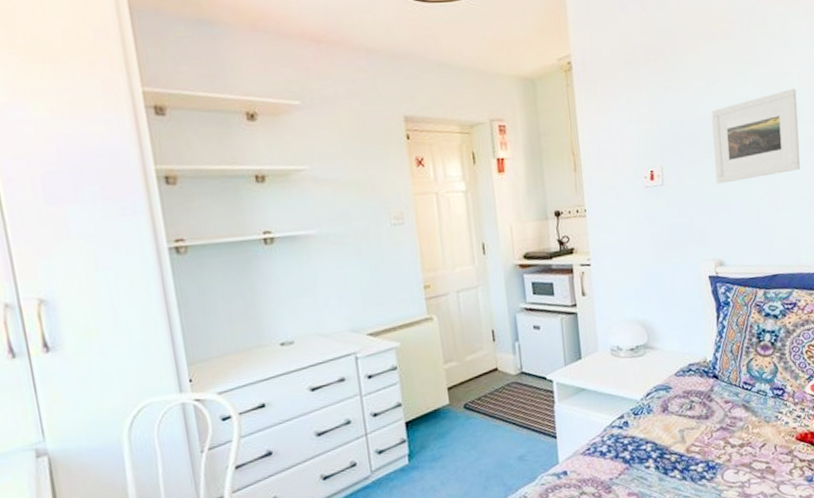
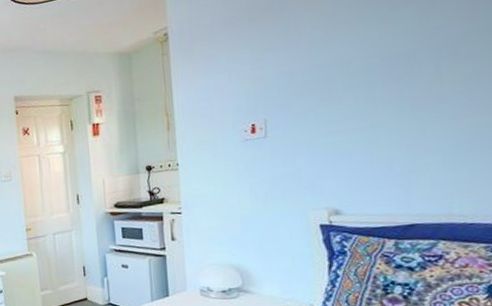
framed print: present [711,88,801,184] -> none [329,22,456,133]

